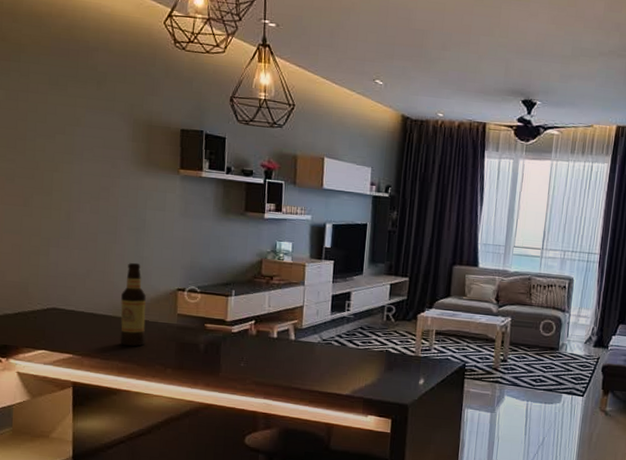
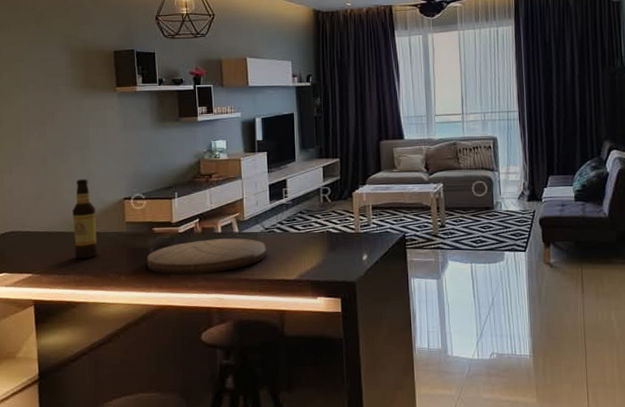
cutting board: none [195,343,322,378] -> present [146,238,266,275]

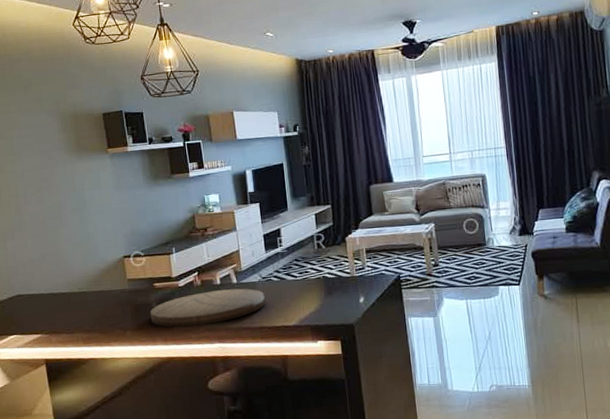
bottle: present [72,178,98,259] -> none [75,239,103,318]

